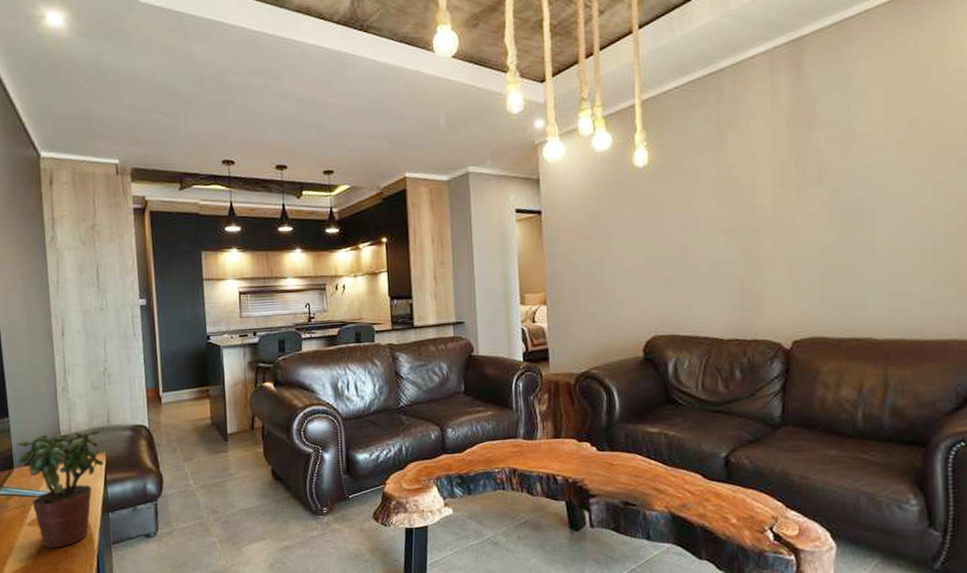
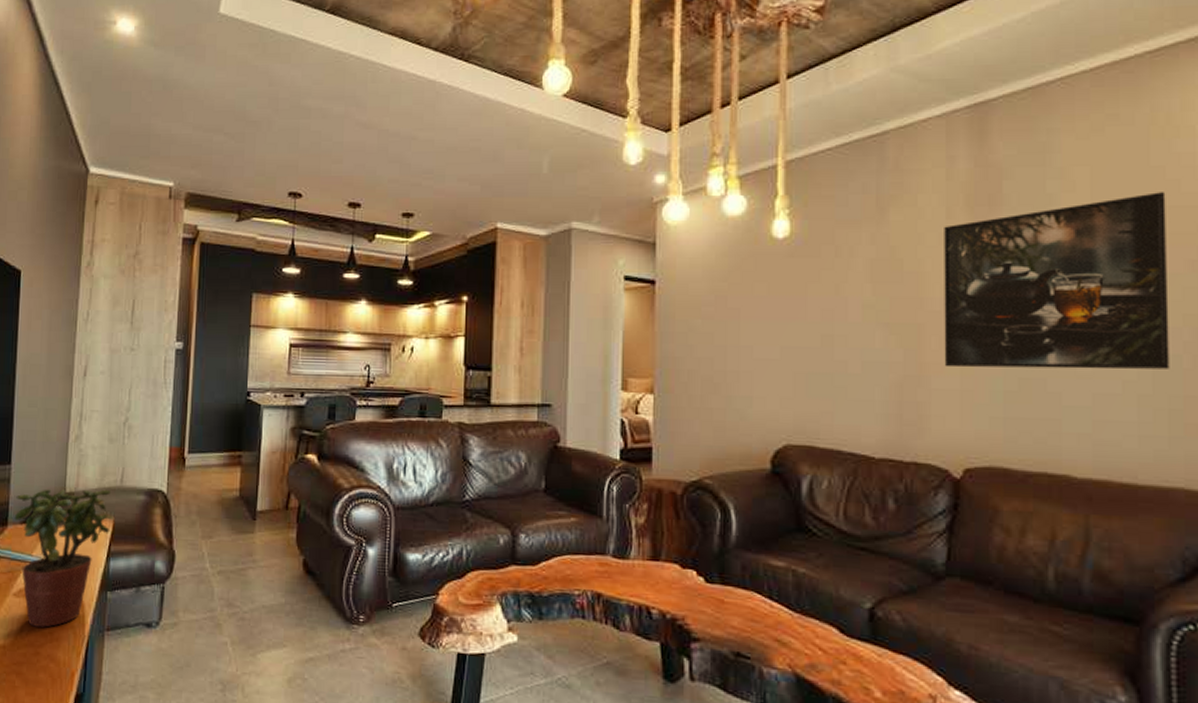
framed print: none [771,104,946,262] -> present [944,192,1170,370]

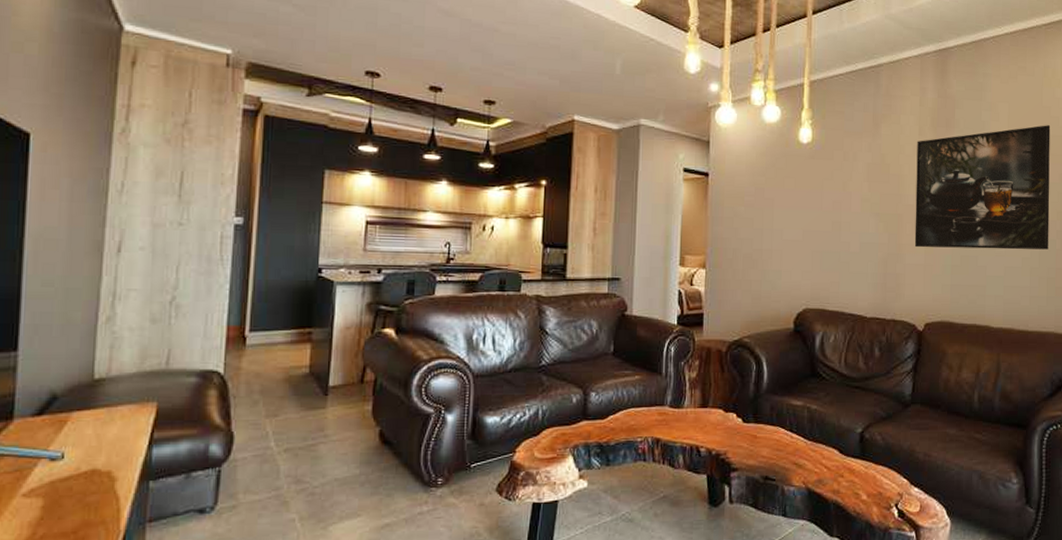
potted plant: present [14,489,113,628] -> none [22,373,157,528]

